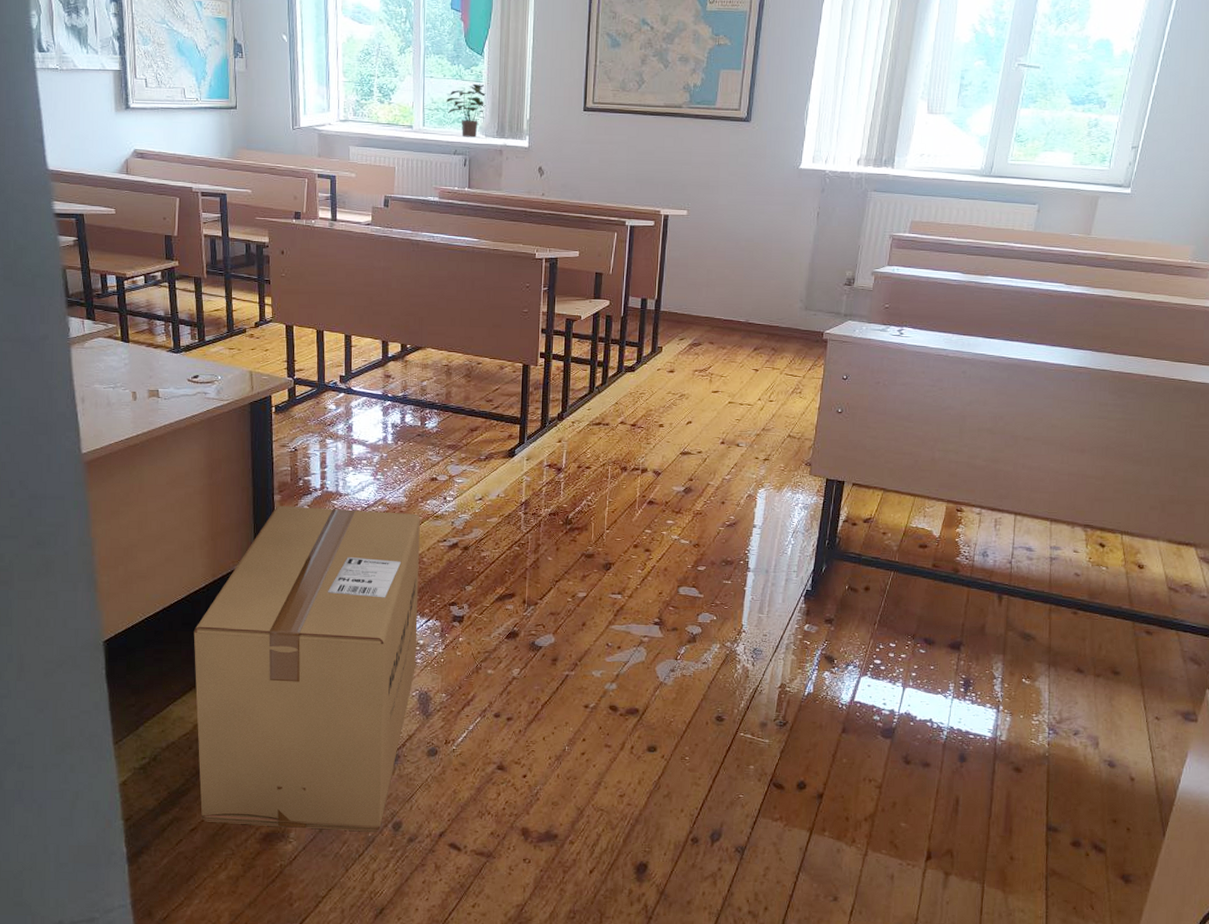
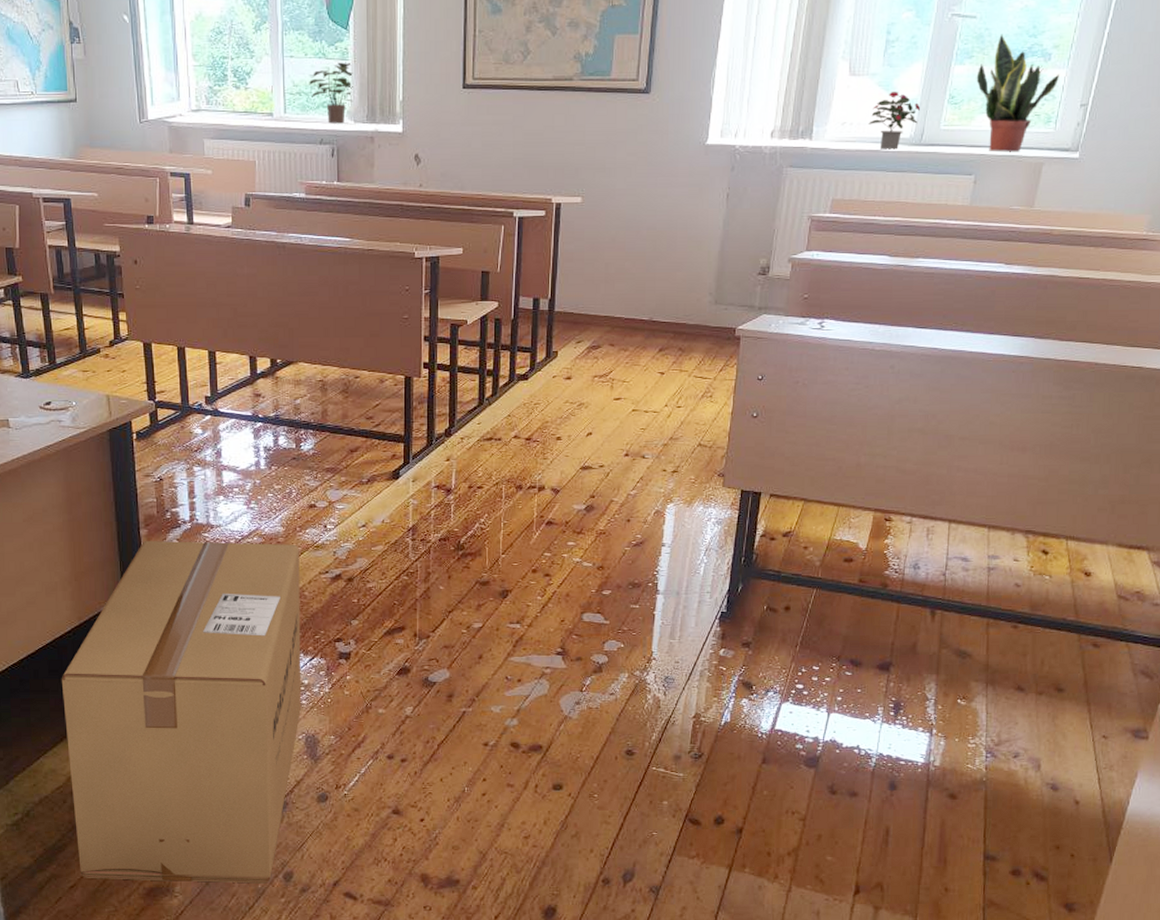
potted flower: none [944,129,990,180] -> present [868,92,920,150]
potted plant: none [1039,83,1113,186] -> present [976,34,1059,153]

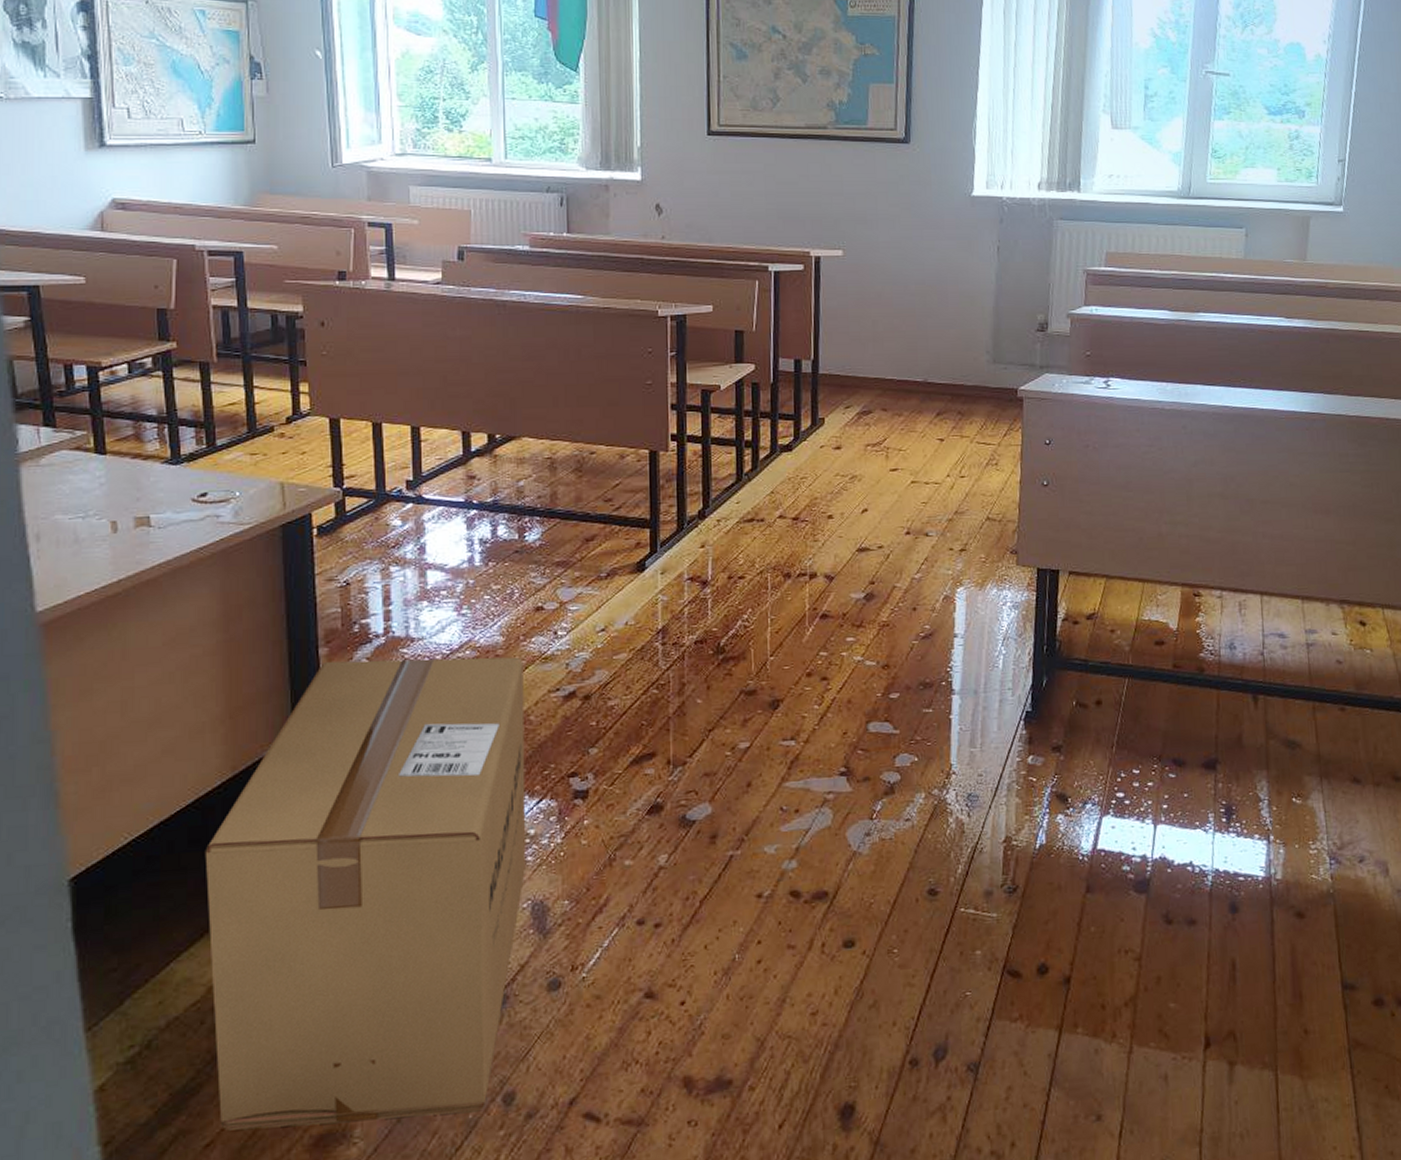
potted plant: present [309,62,353,124] -> none [534,105,585,171]
potted flower: present [868,92,920,150] -> none [1135,145,1185,203]
potted plant: present [976,34,1059,153] -> none [1236,91,1315,206]

